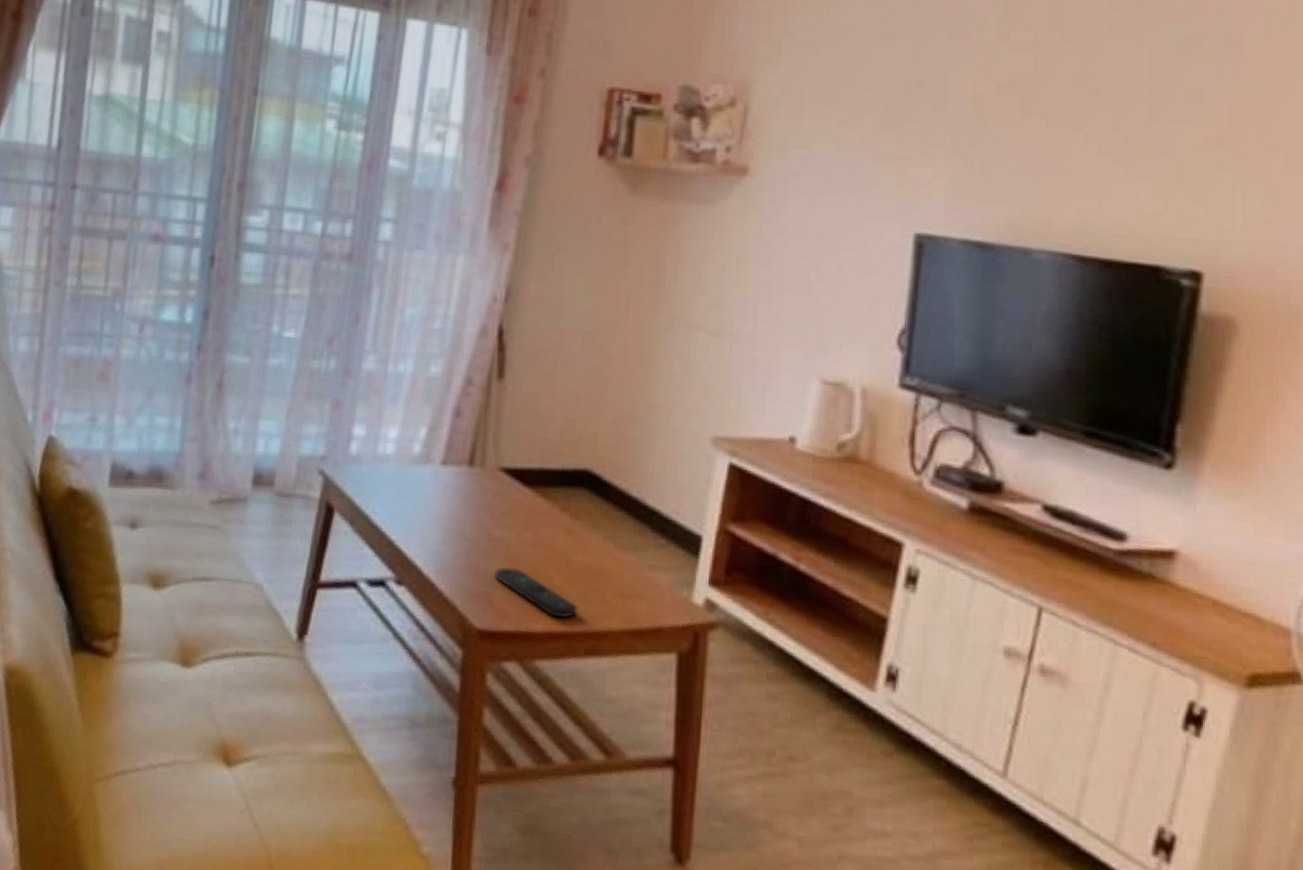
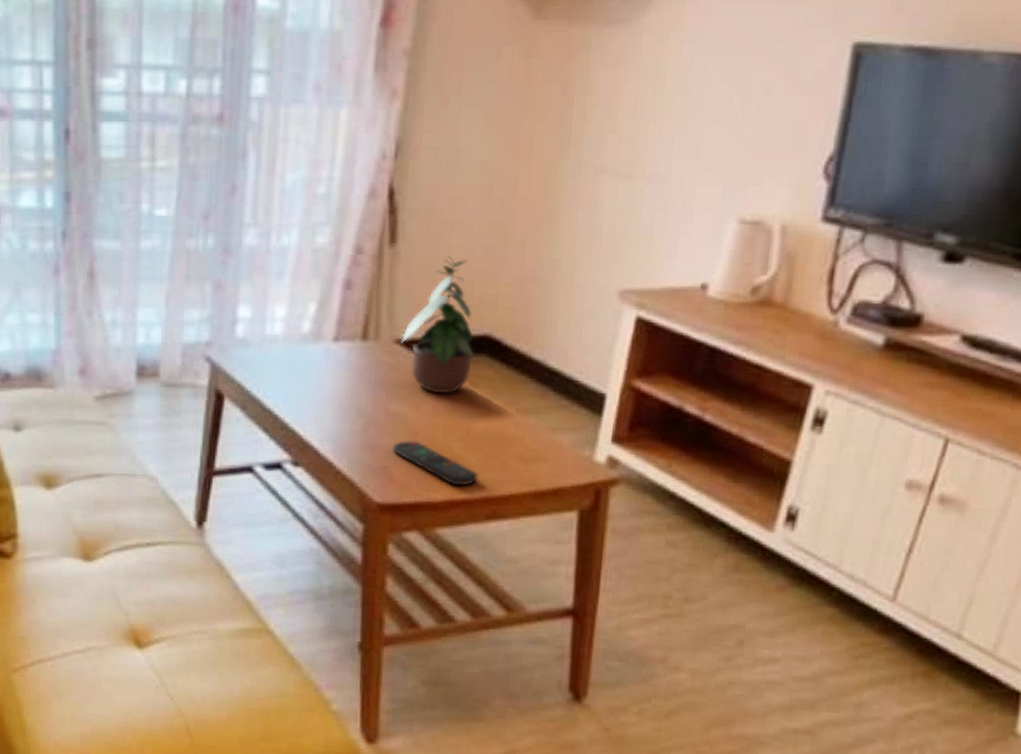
potted plant: none [506,394,575,524] -> present [401,256,474,393]

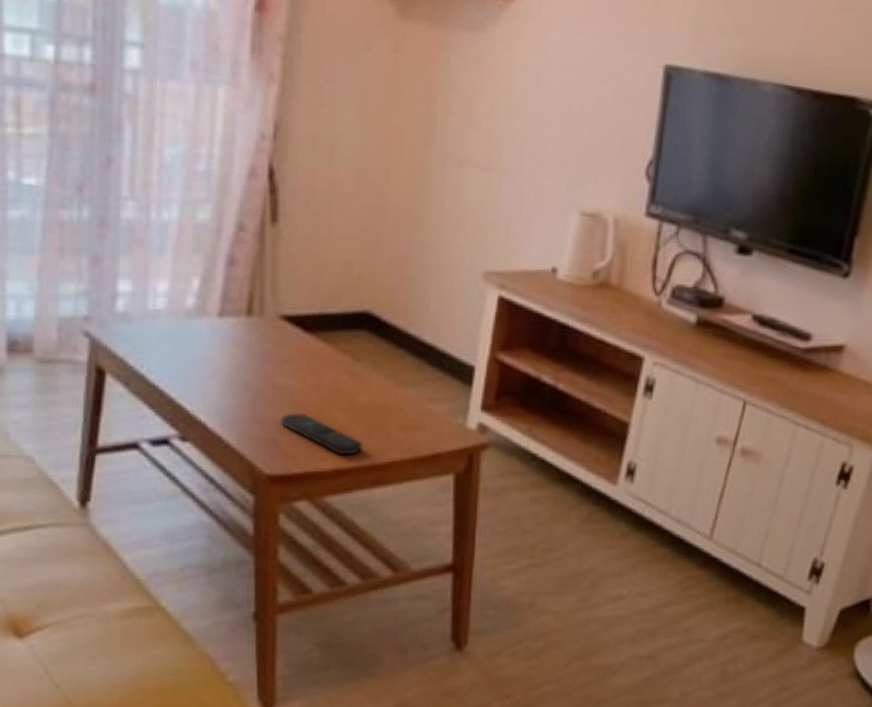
potted plant: present [401,256,474,393] -> none [286,236,355,367]

